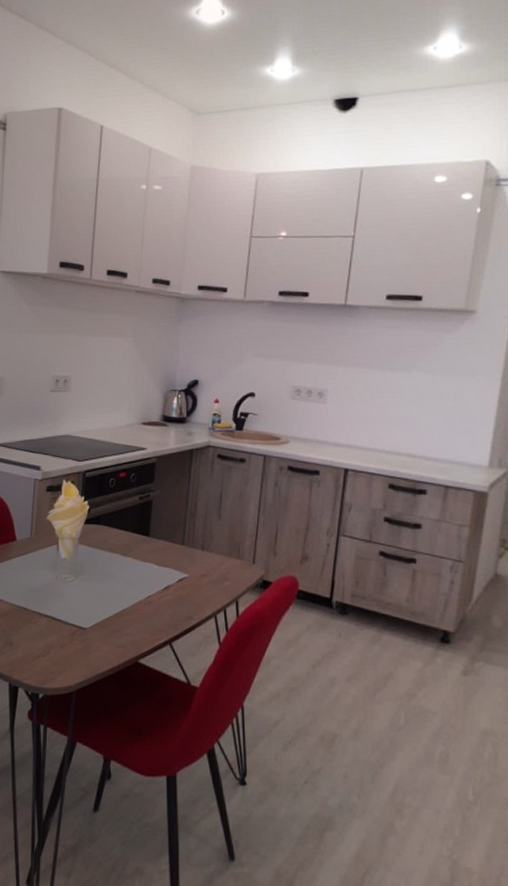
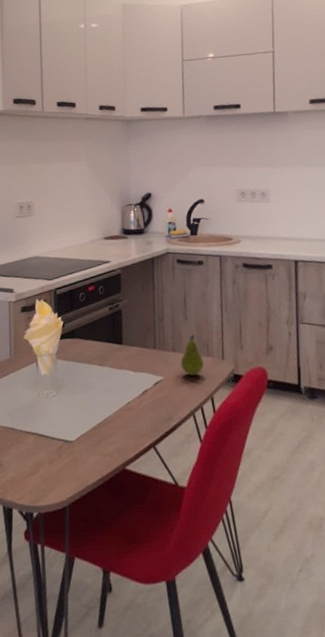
fruit: none [208,534,232,576] -> present [180,334,204,376]

